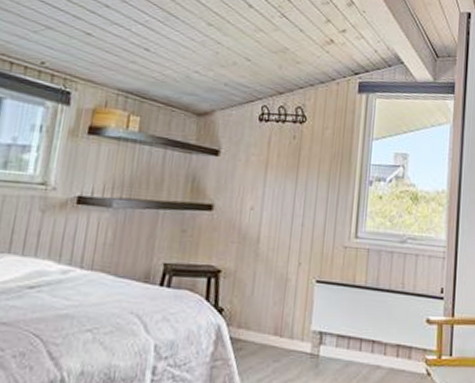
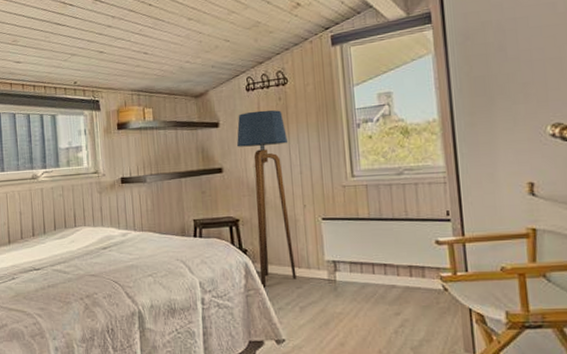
floor lamp: none [231,145,295,357] -> present [236,109,297,287]

